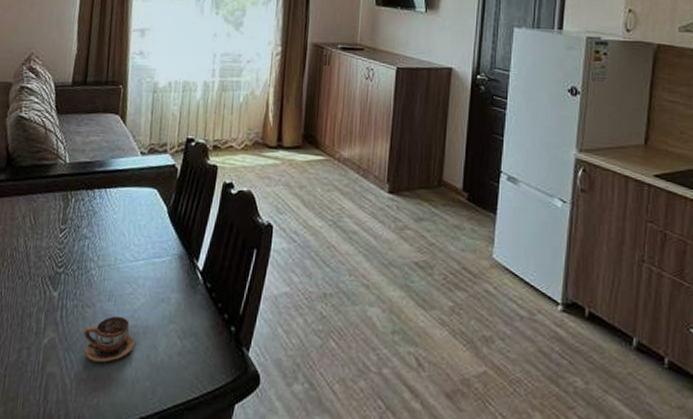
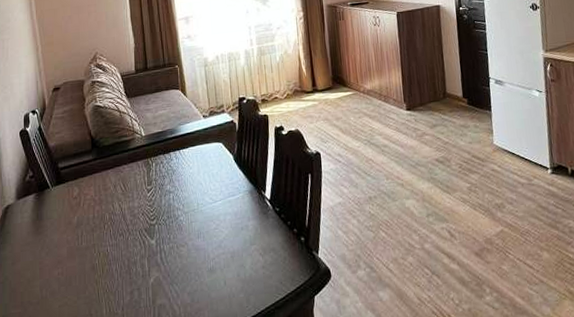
cup: present [83,316,136,363] -> none [182,248,226,289]

